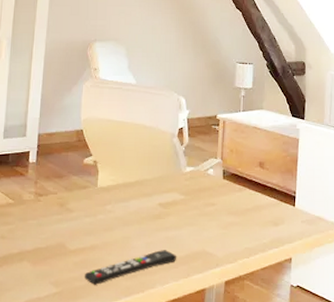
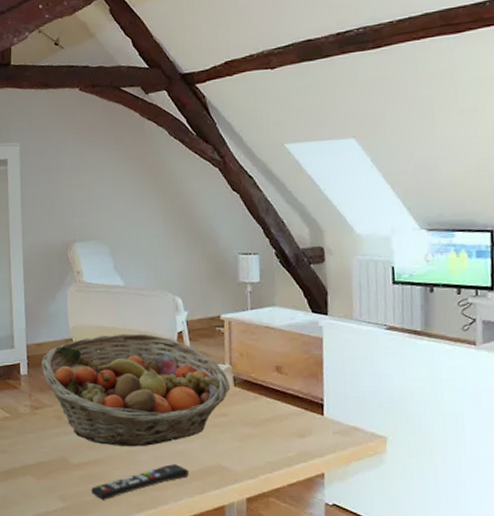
fruit basket: none [51,127,220,234] -> present [41,333,231,447]

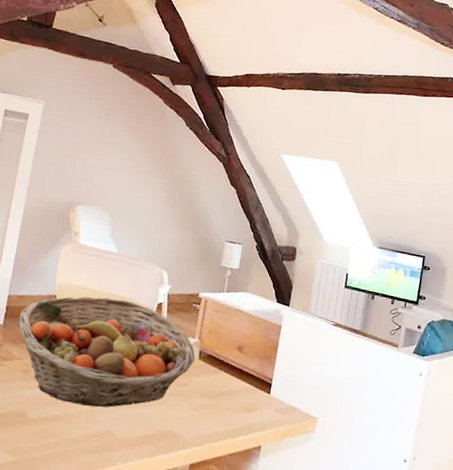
remote control: present [90,464,190,500] -> none [42,426,143,457]

